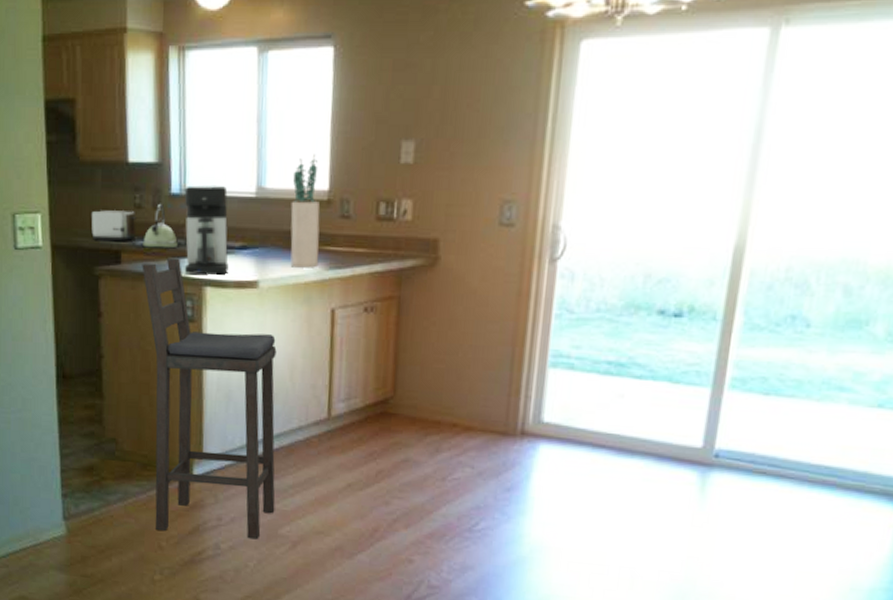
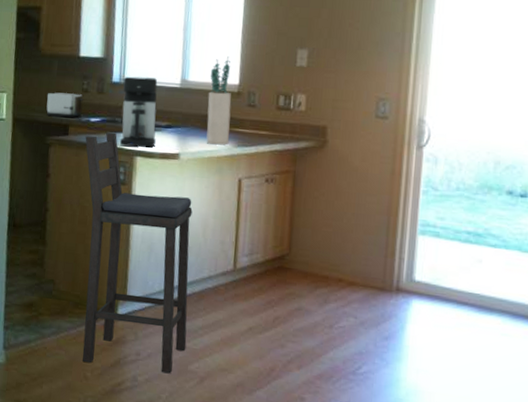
kettle: present [142,204,179,249] -> none [87,90,117,125]

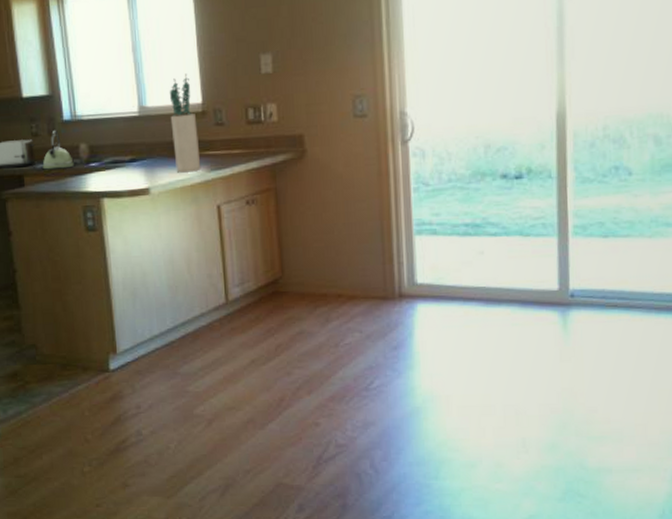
bar stool: present [82,132,193,374] -> none [43,176,188,424]
kettle: none [87,90,117,125] -> present [42,131,75,170]
coffee maker: present [119,76,158,148] -> none [75,109,122,190]

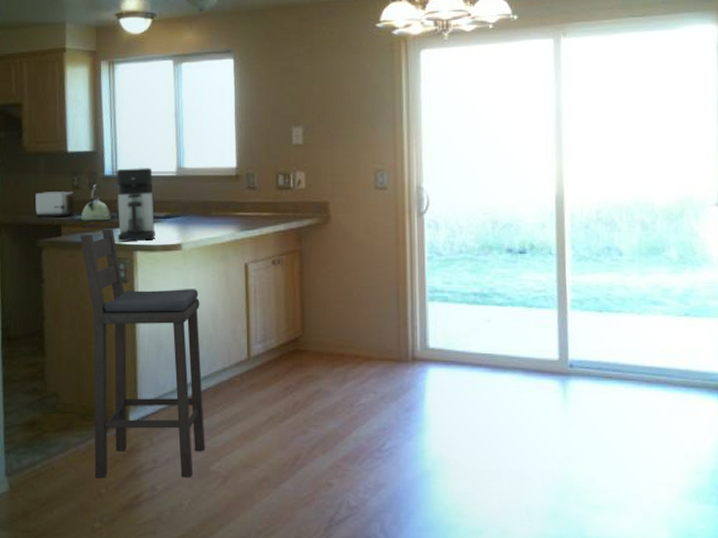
bar stool: none [43,176,188,424] -> present [80,228,205,478]
coffee maker: none [75,109,122,190] -> present [116,168,155,242]
vase: present [170,73,201,173] -> none [206,140,232,231]

